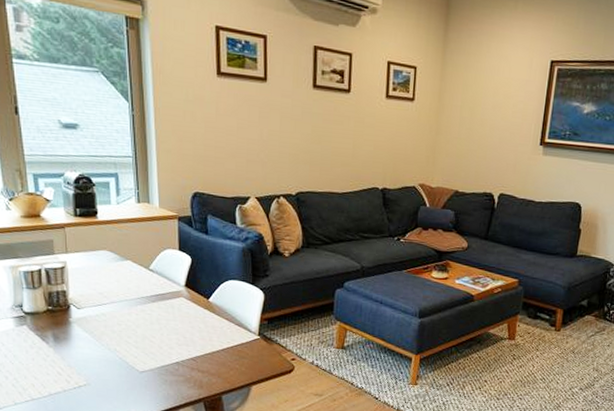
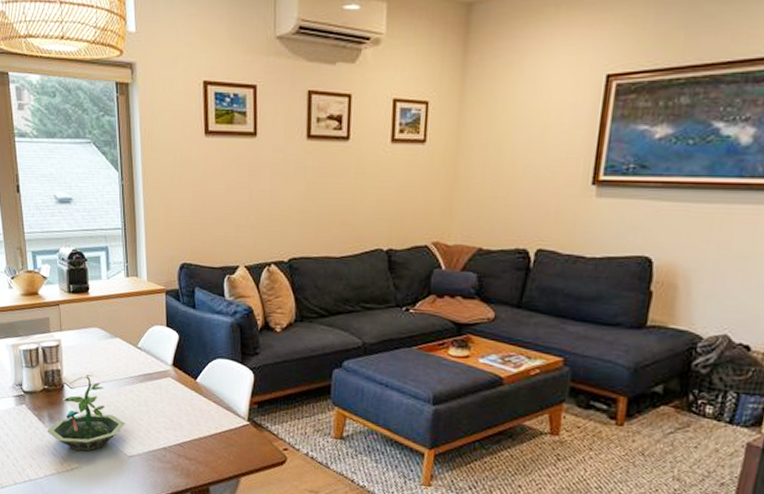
terrarium: none [51,295,137,369] -> present [47,374,126,452]

